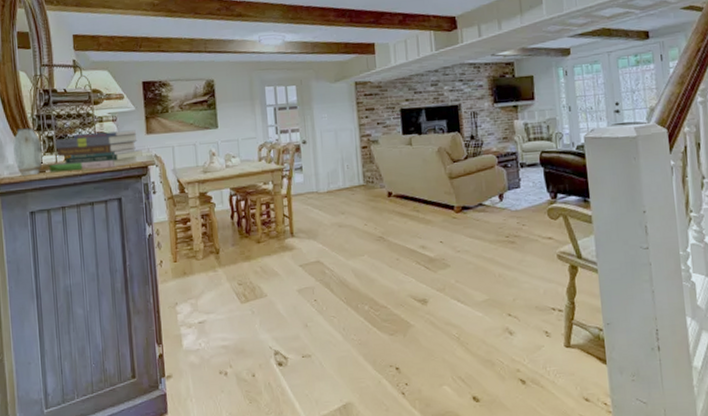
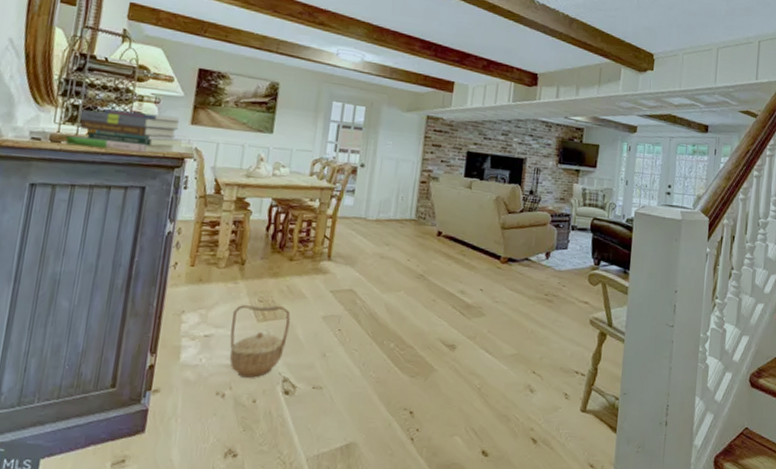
vase: present [13,127,43,176] -> none [25,89,63,144]
basket: none [218,285,271,355] -> present [229,305,291,378]

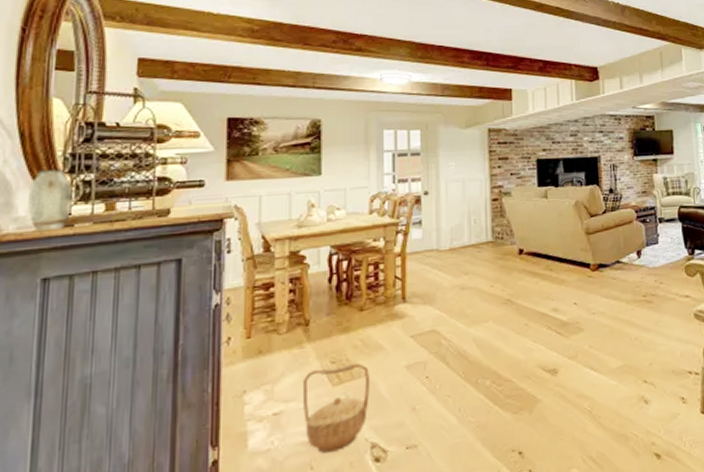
vase: none [25,89,63,144] -> present [28,169,73,231]
books: present [65,109,182,154] -> none [80,175,218,228]

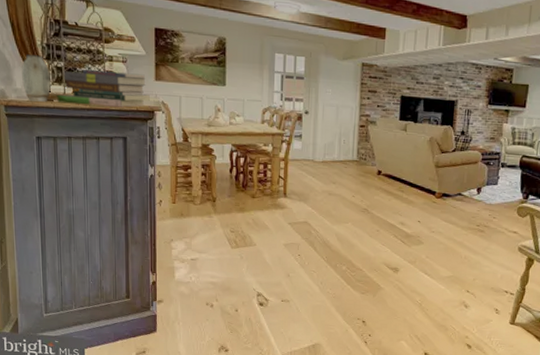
books: none [80,175,218,228] -> present [57,70,150,108]
basket: present [302,363,370,453] -> none [211,235,258,293]

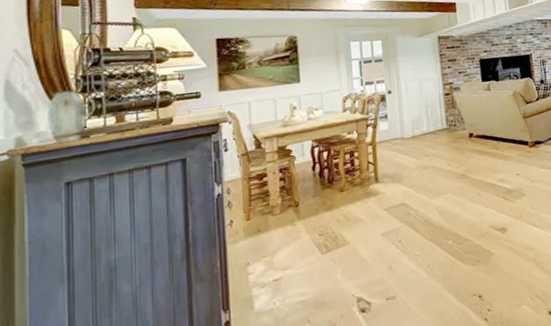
books: present [57,70,150,108] -> none [95,87,213,138]

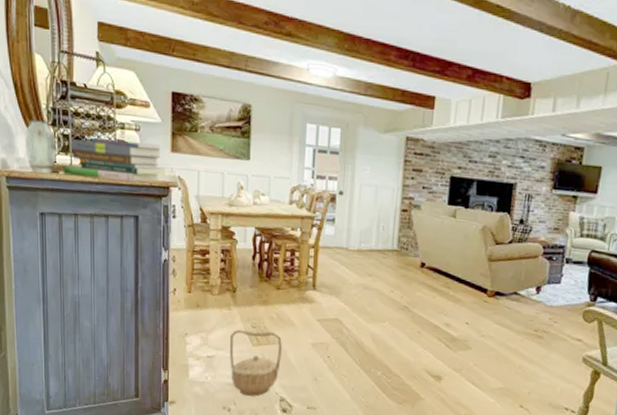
books: none [95,87,213,138] -> present [63,138,165,183]
basket: none [296,234,353,309] -> present [229,330,282,396]

